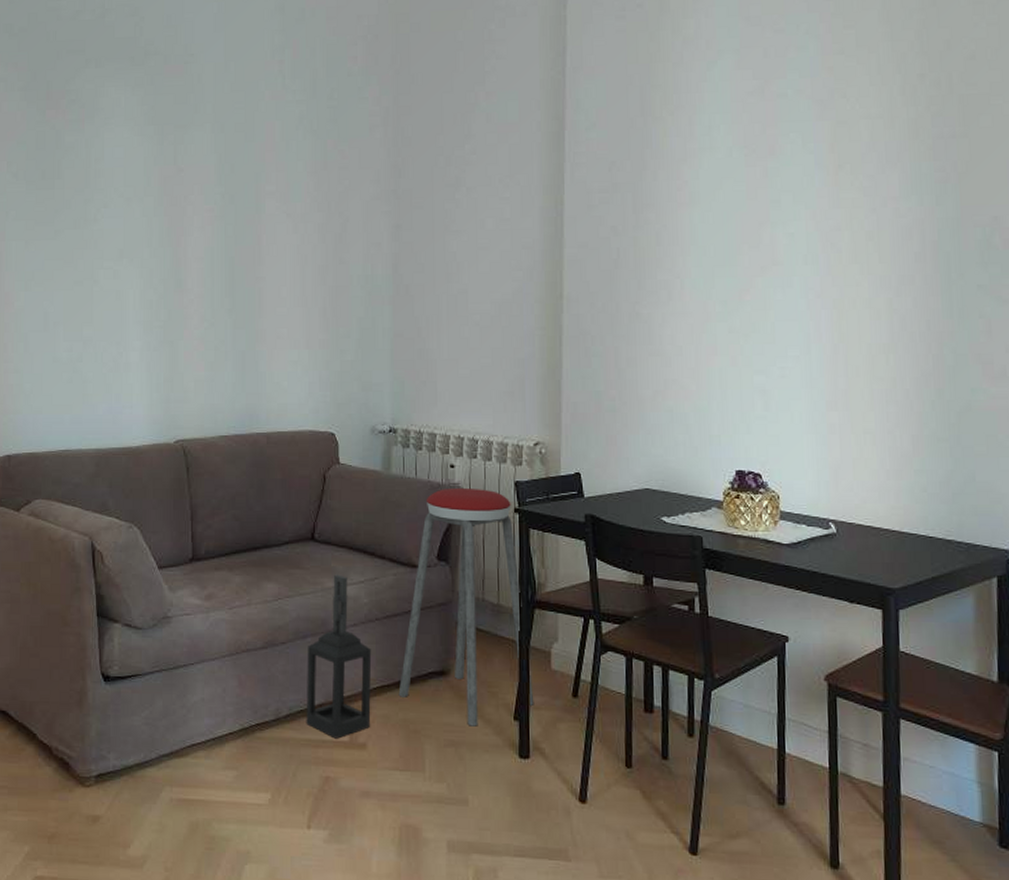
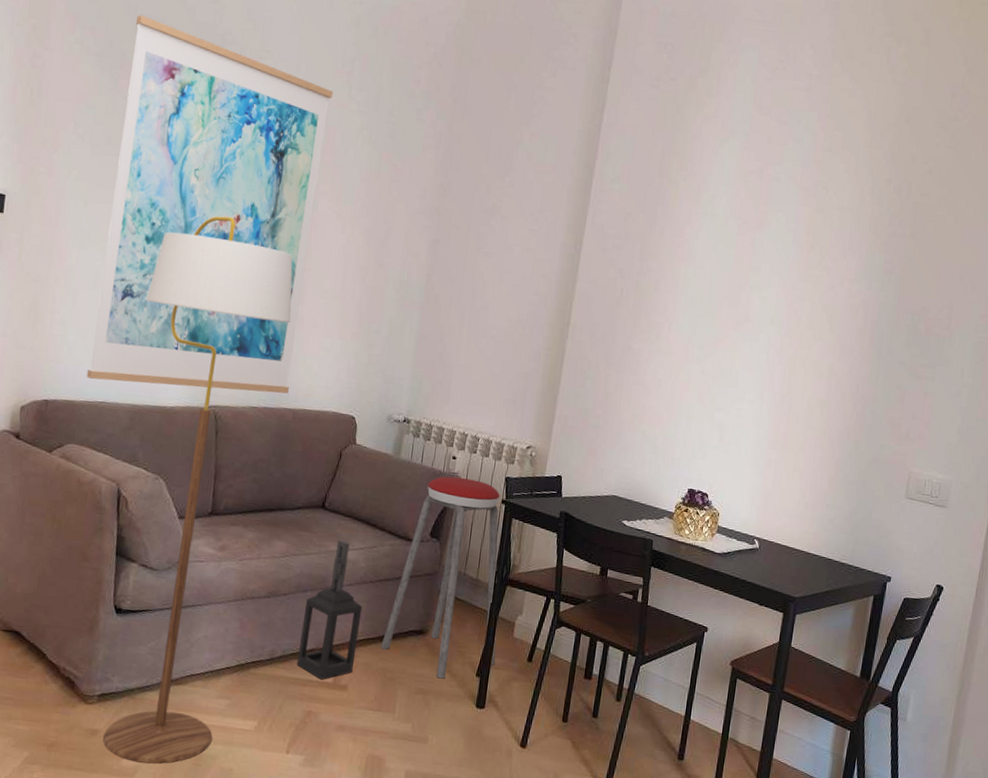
wall art: none [46,41,266,426] -> present [86,15,334,394]
floor lamp: none [98,234,252,851] -> present [103,216,293,764]

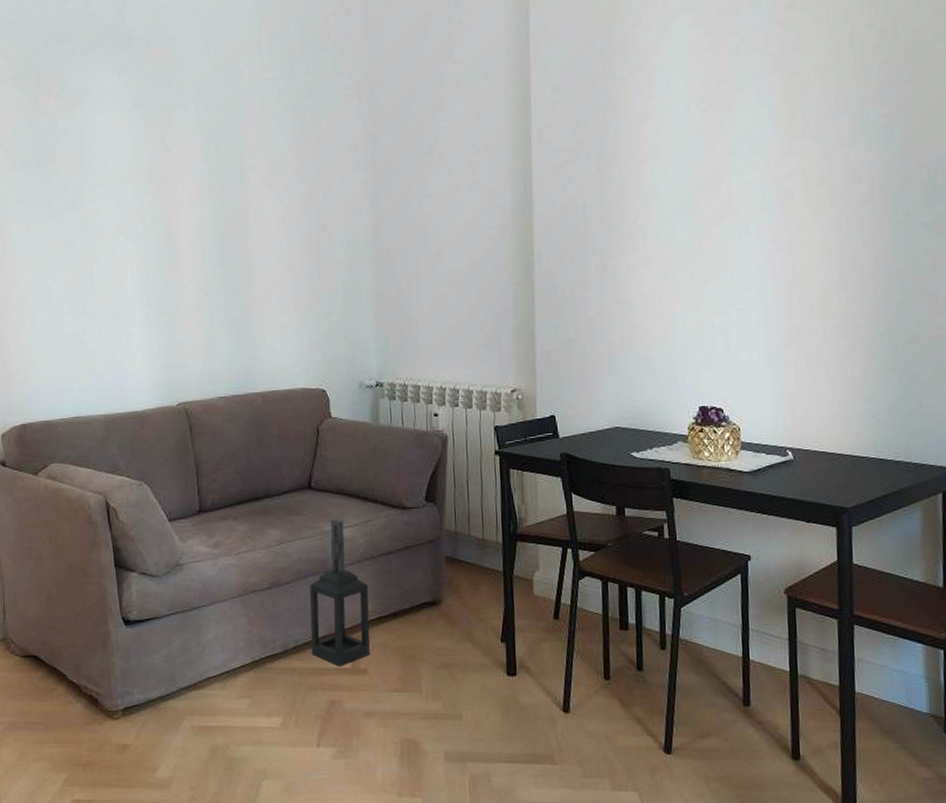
wall art: present [86,15,334,394] -> none [43,31,254,396]
floor lamp: present [103,216,293,764] -> none [100,211,244,773]
music stool: present [381,476,500,679] -> none [394,434,519,650]

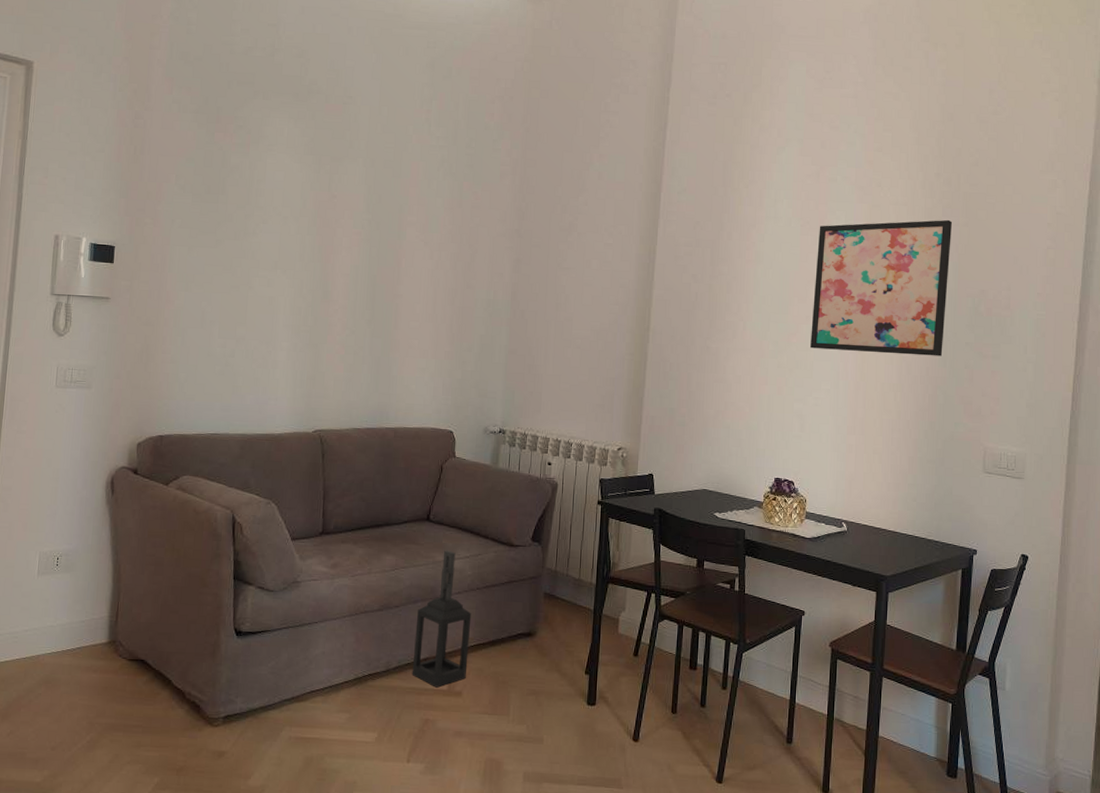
wall art: none [724,77,895,252] -> present [810,219,952,356]

